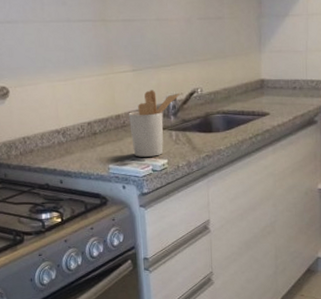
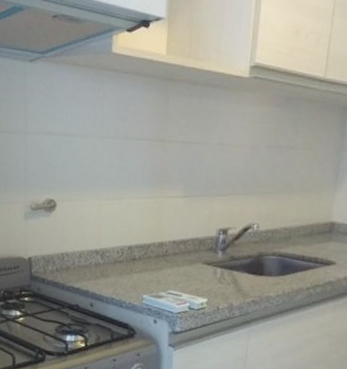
utensil holder: present [128,90,180,157] -> none [171,219,232,293]

